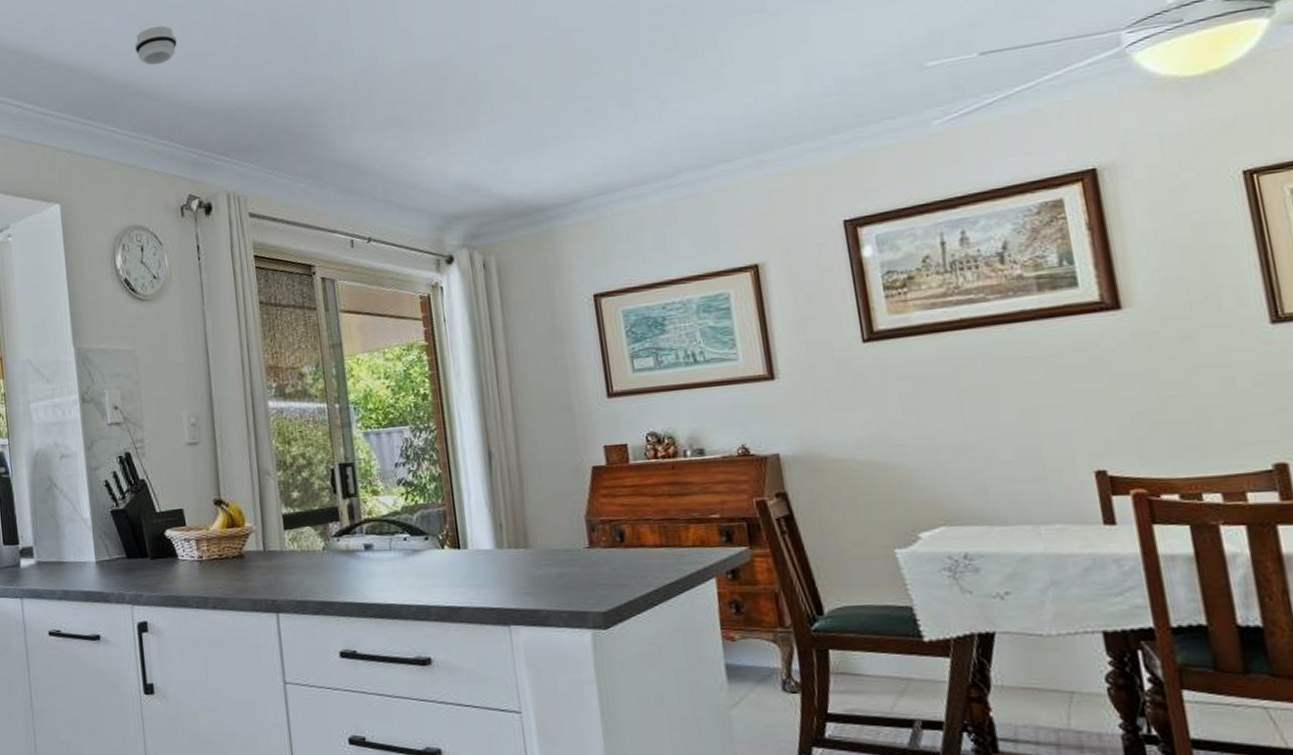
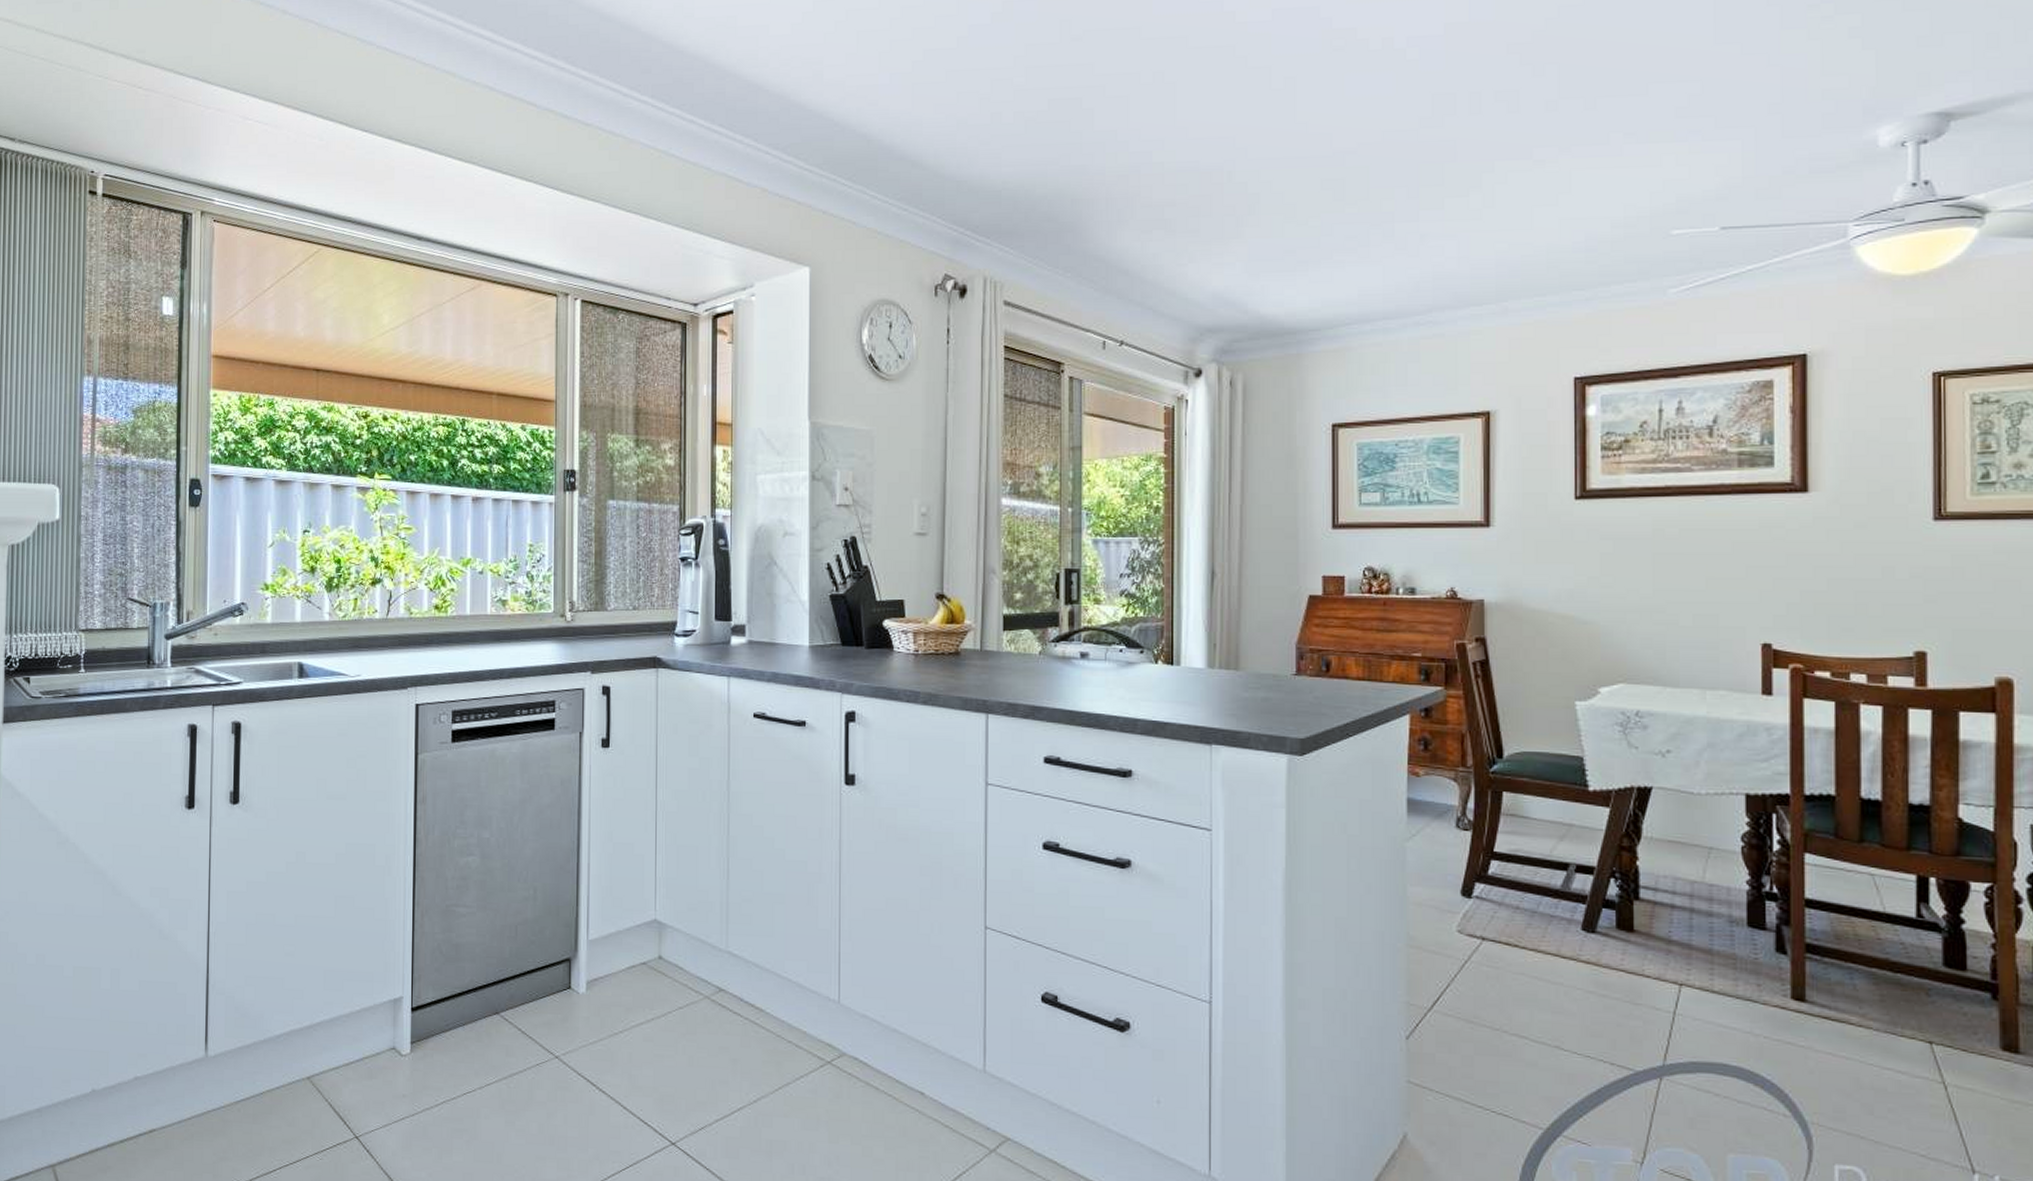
smoke detector: present [134,25,177,65] -> none [905,90,949,132]

